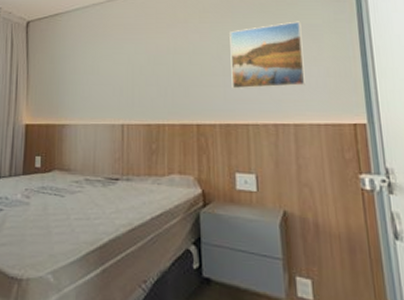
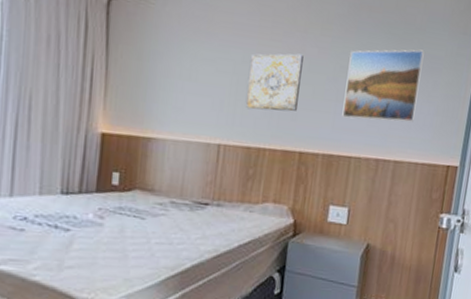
wall art: none [141,40,188,92] -> present [245,53,304,112]

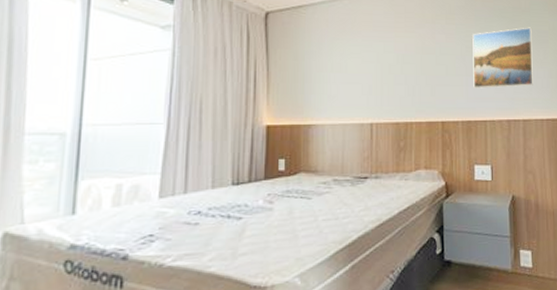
wall art: present [245,53,304,112] -> none [390,40,434,91]

